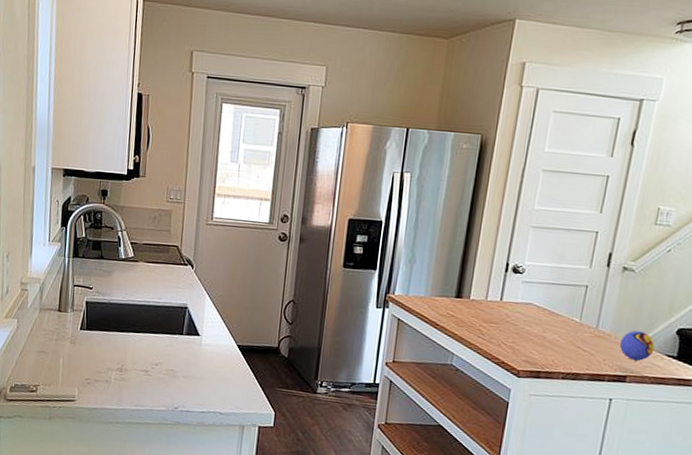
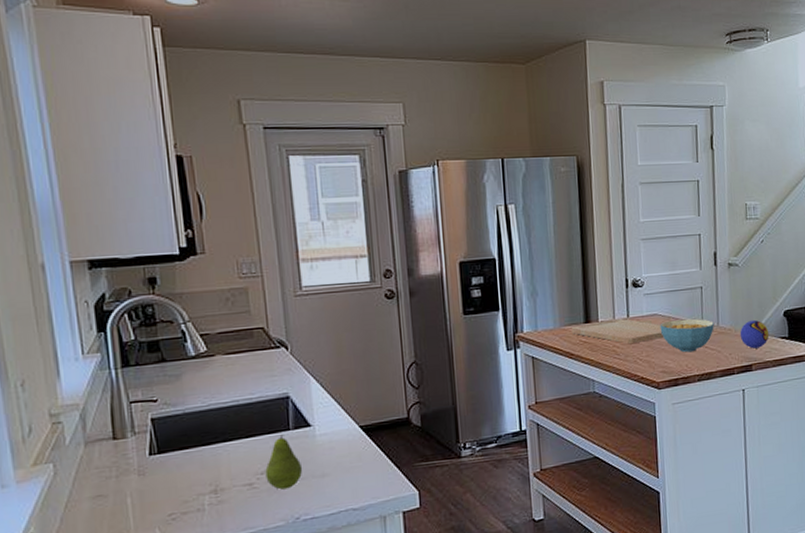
fruit: none [158,336,187,382] -> present [265,433,303,490]
cutting board: none [440,298,535,328] -> present [571,319,664,345]
cereal bowl: none [532,312,594,349] -> present [660,319,715,353]

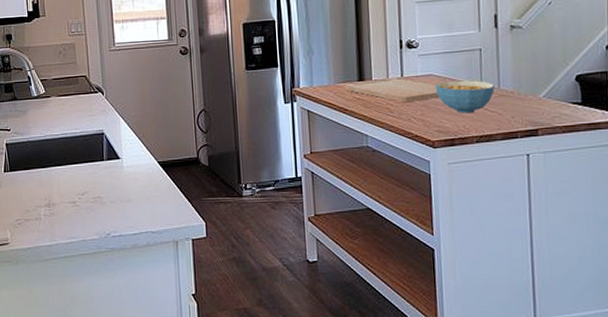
fruit: present [265,433,303,490] -> none [85,163,113,209]
decorative ball: present [740,319,769,349] -> none [523,83,559,113]

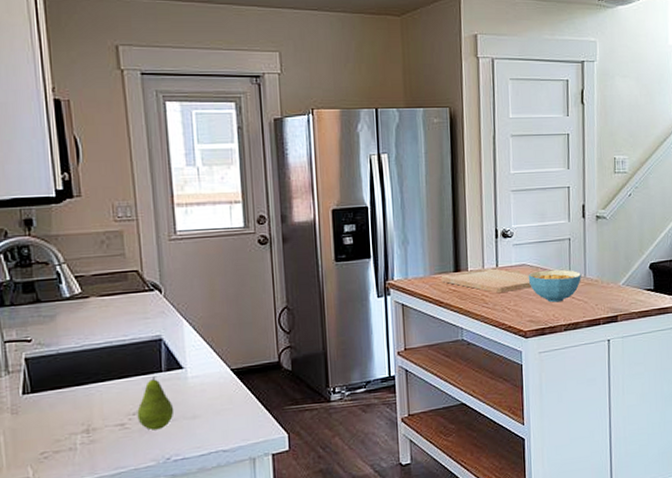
fruit: none [85,163,113,209] -> present [137,375,175,431]

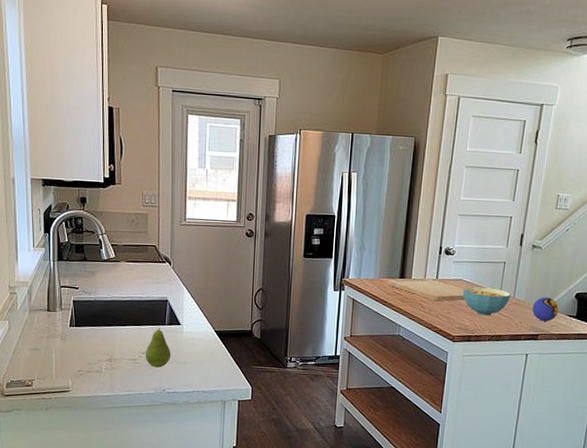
decorative ball: none [606,271,635,300] -> present [532,296,559,322]

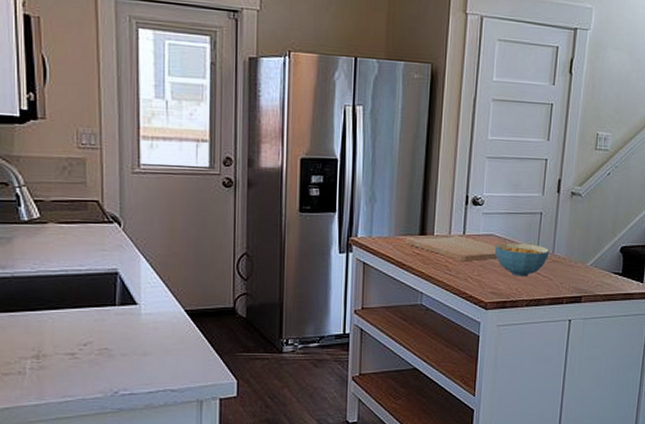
fruit: present [145,326,171,368] -> none [88,308,125,363]
decorative ball: present [532,296,559,322] -> none [573,252,603,281]

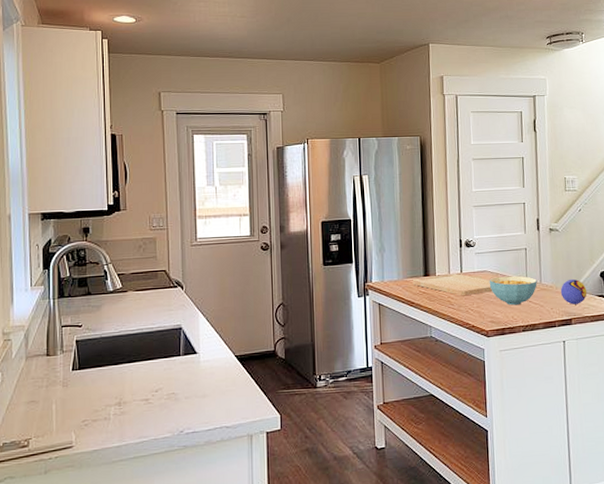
decorative ball: none [573,252,603,281] -> present [560,278,587,305]

